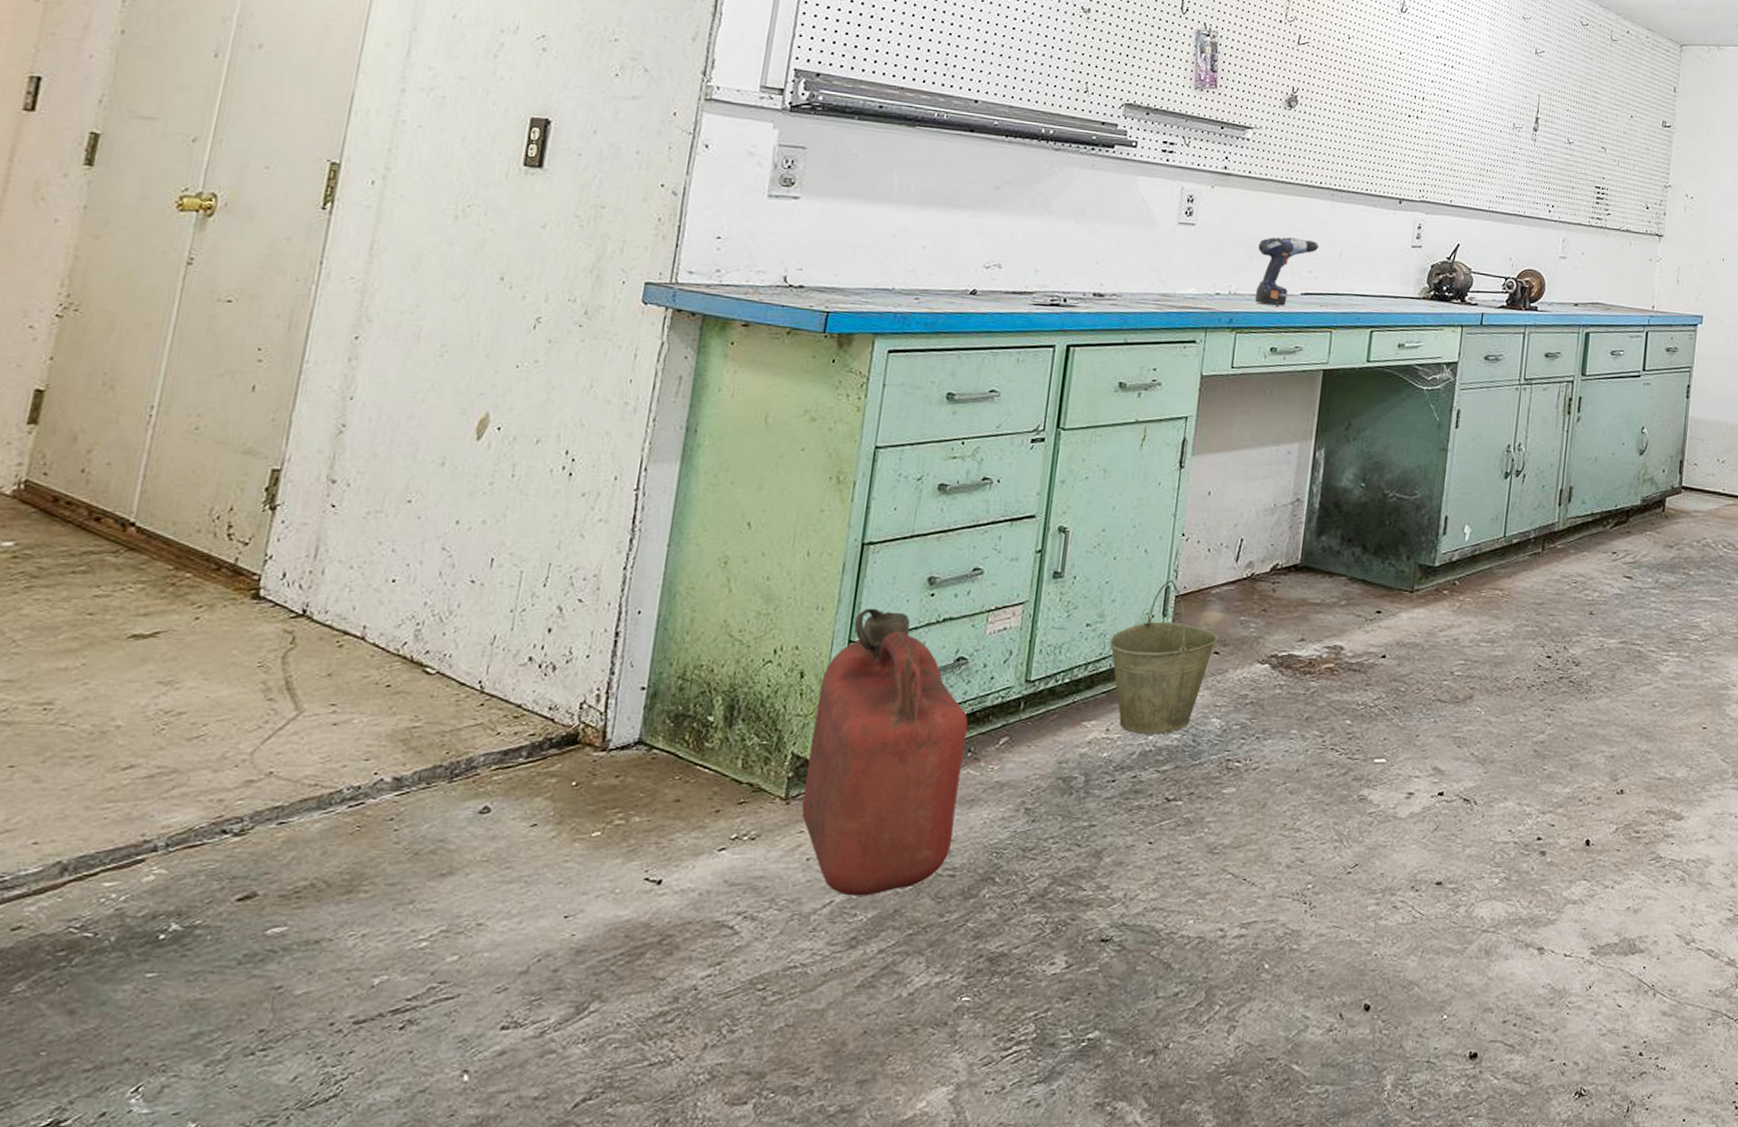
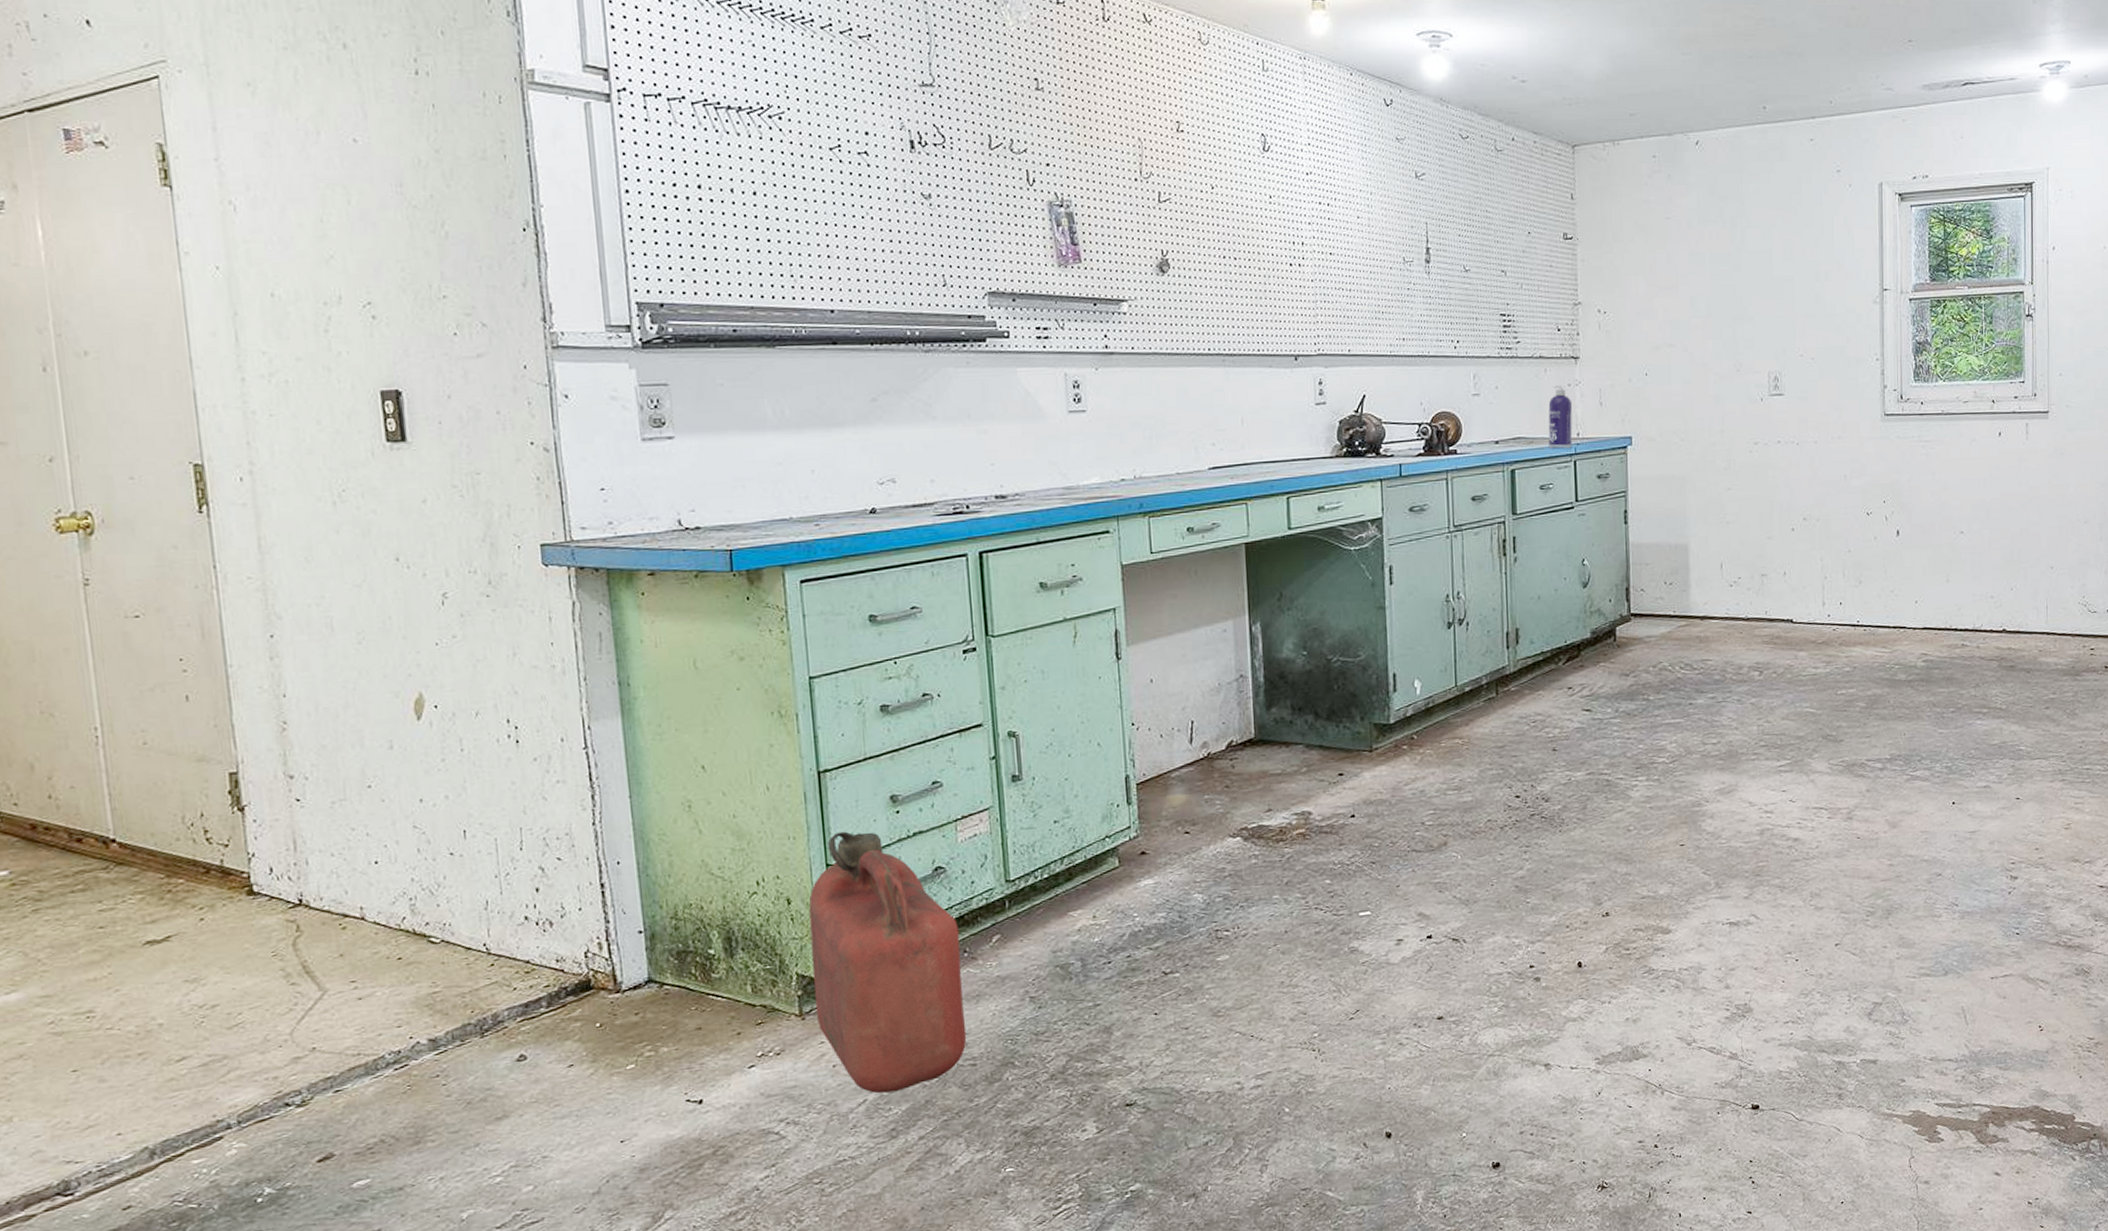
bucket: present [1109,579,1218,734] -> none [1079,768,1186,917]
power drill: present [1255,237,1320,306] -> none [1156,411,1220,485]
spray bottle: none [1624,258,1652,321] -> present [1548,384,1573,450]

